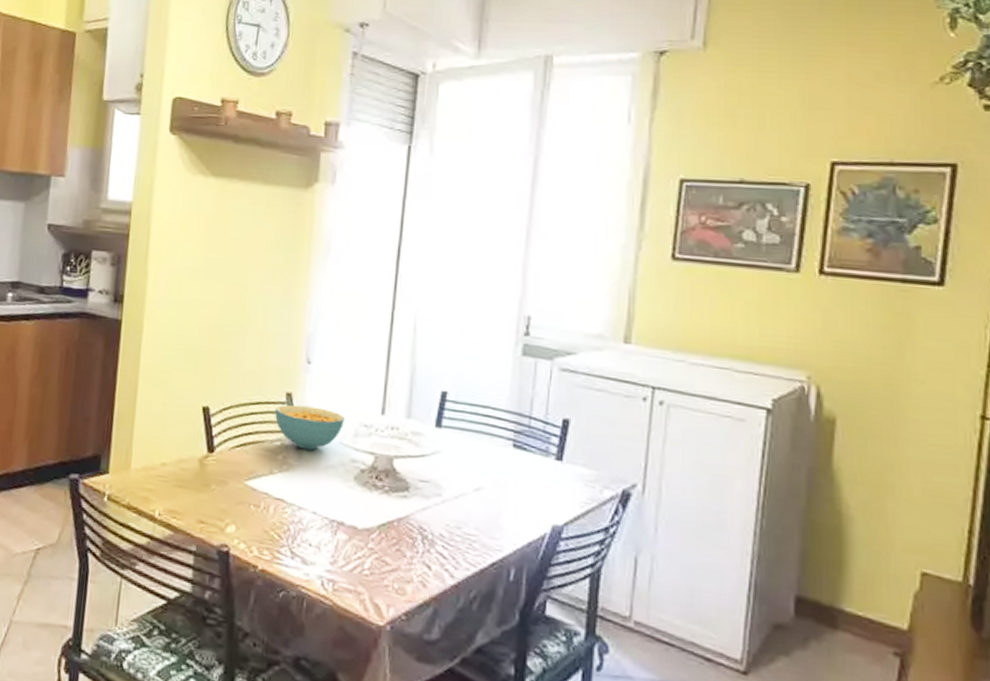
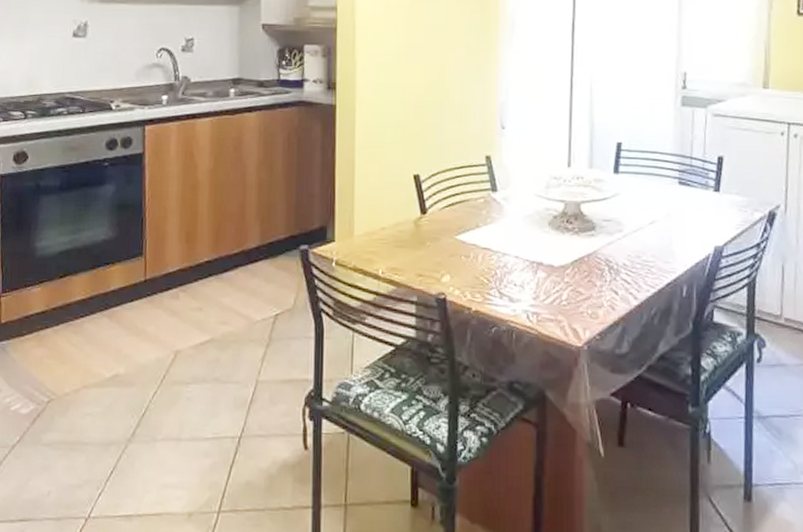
cereal bowl: present [275,404,346,451] -> none [477,165,538,204]

